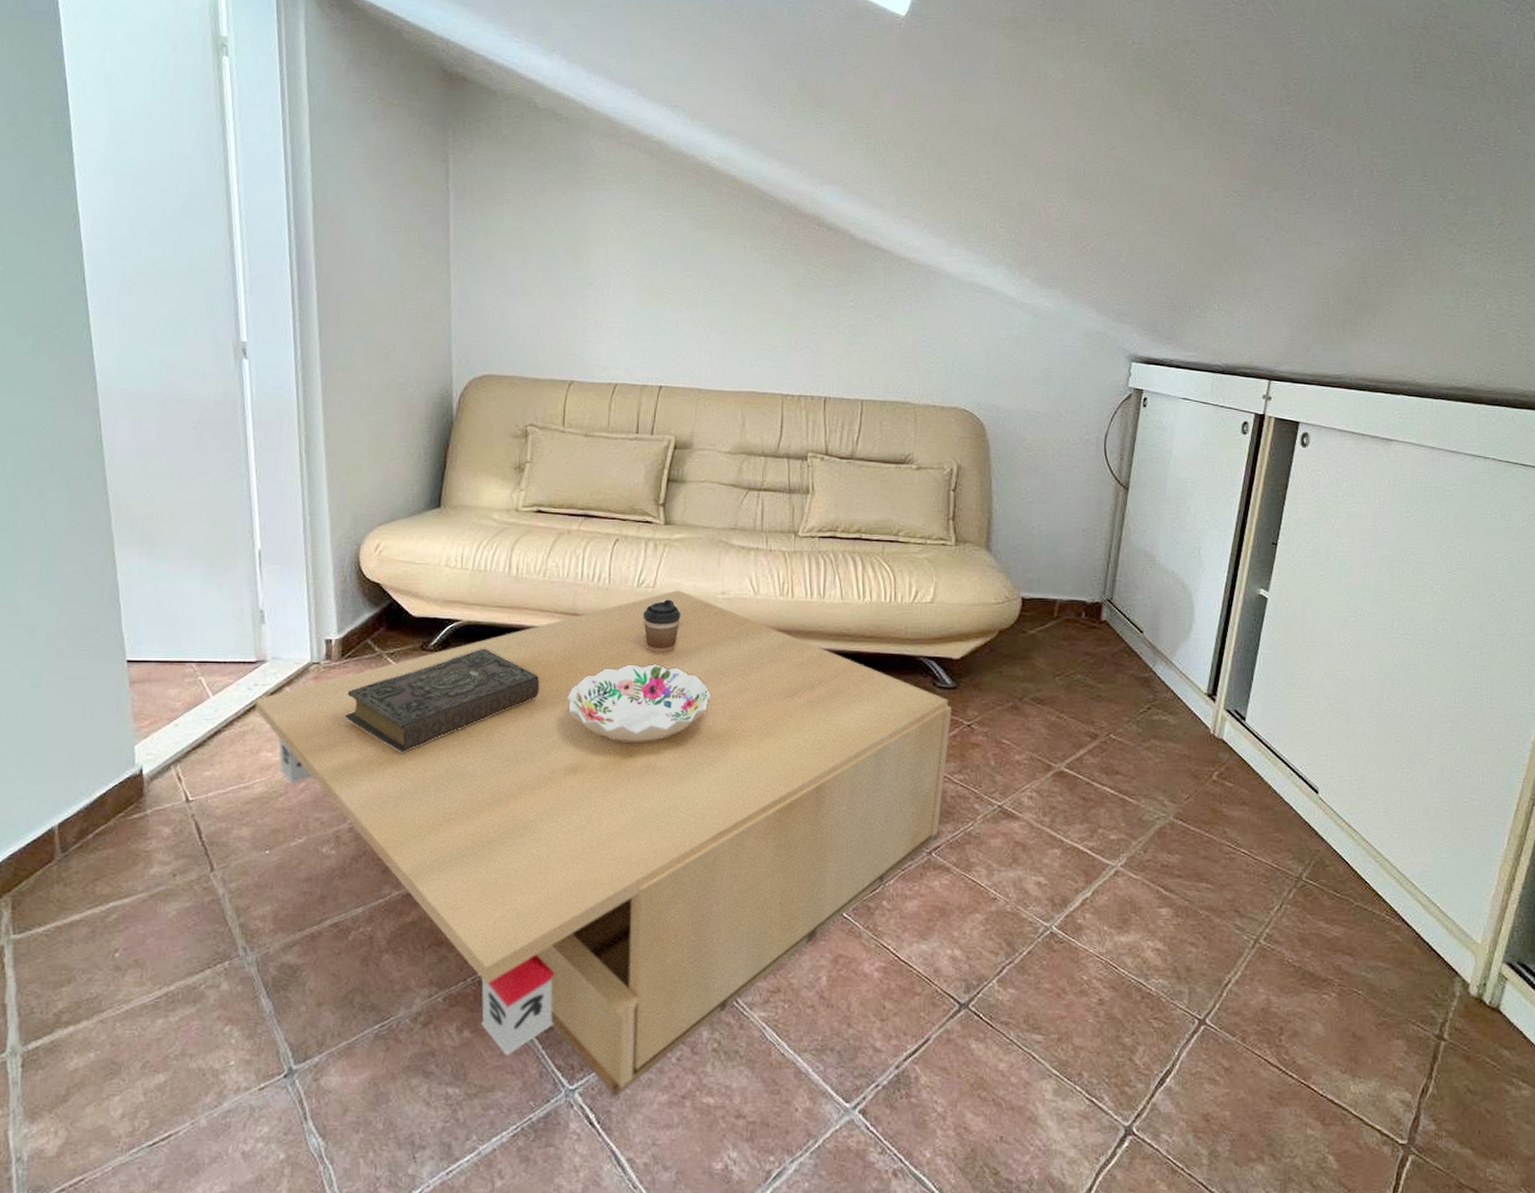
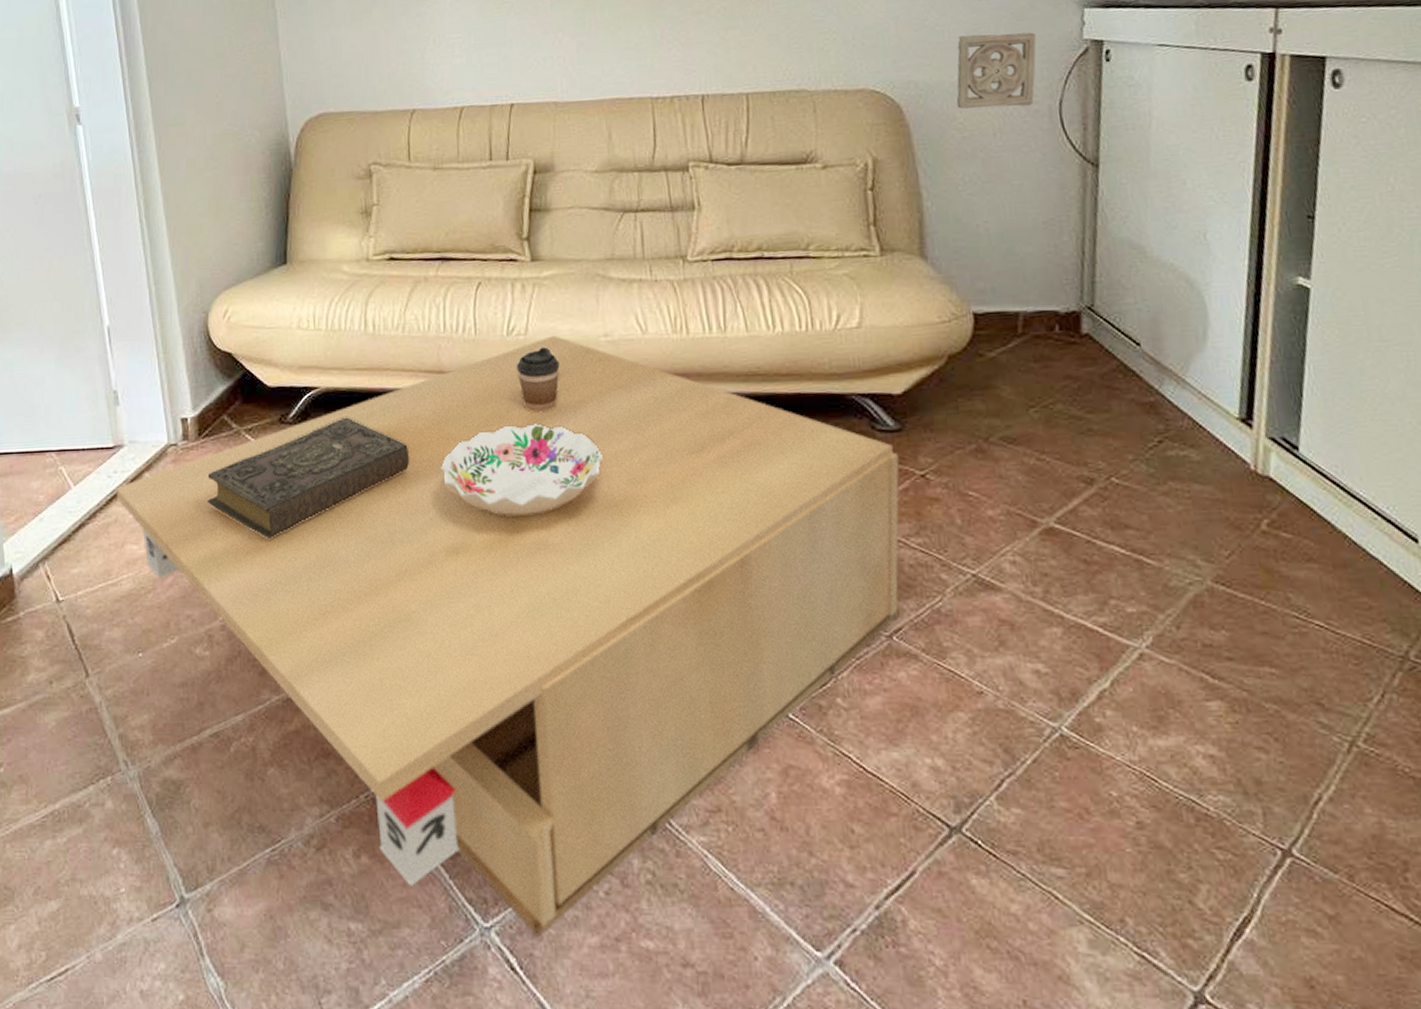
wall ornament: none [1027,373,1093,435] -> present [956,32,1037,109]

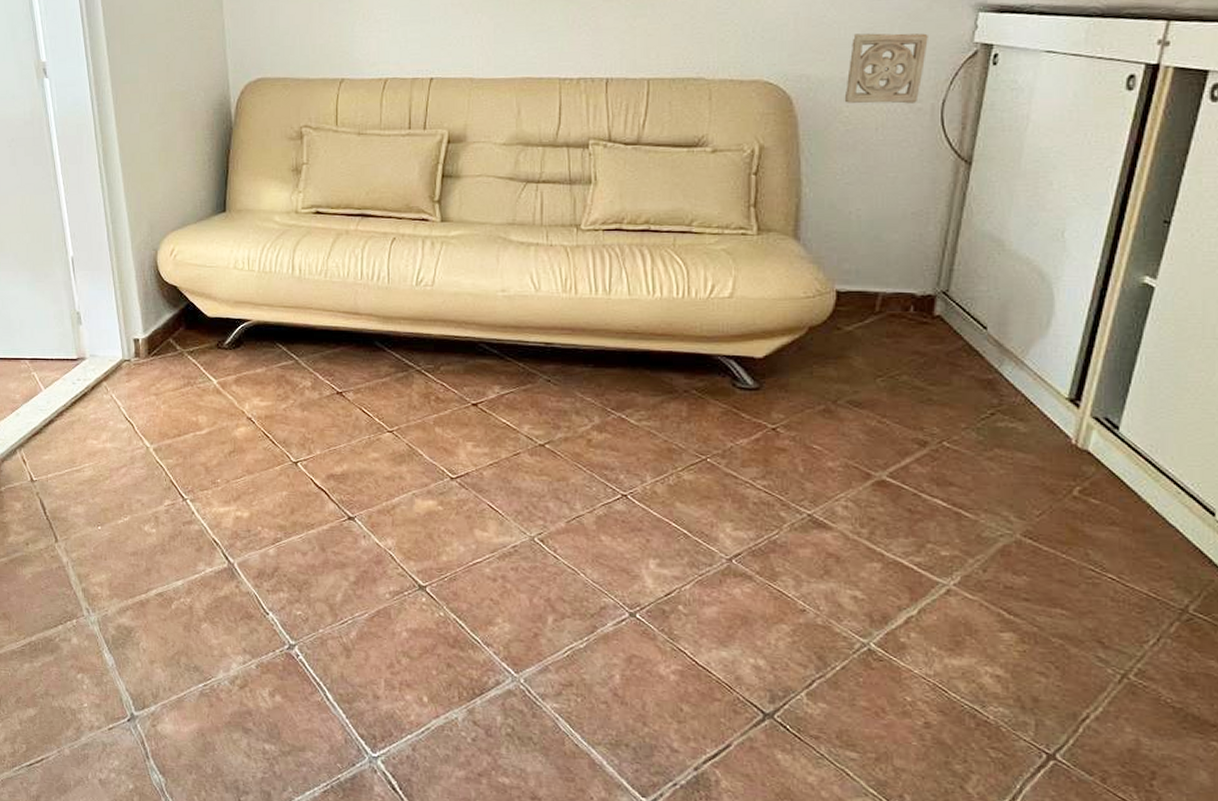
coffee table: present [116,335,899,938] -> none [79,288,754,768]
book: present [207,417,410,538] -> none [155,347,327,443]
decorative bowl: present [441,423,603,515] -> none [353,362,493,438]
coffee cup: present [515,347,560,413] -> none [422,297,461,354]

